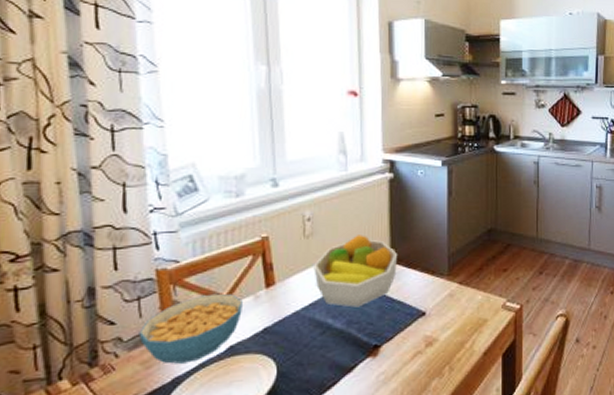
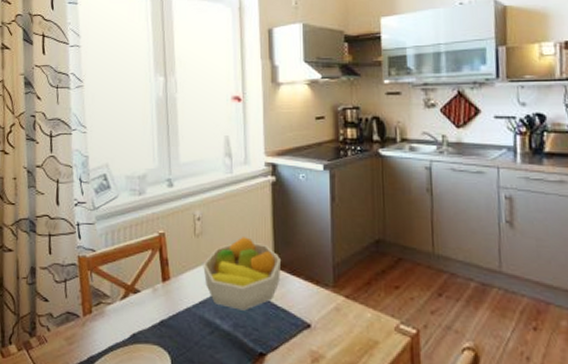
cereal bowl: present [138,293,243,364] -> none [64,282,143,345]

